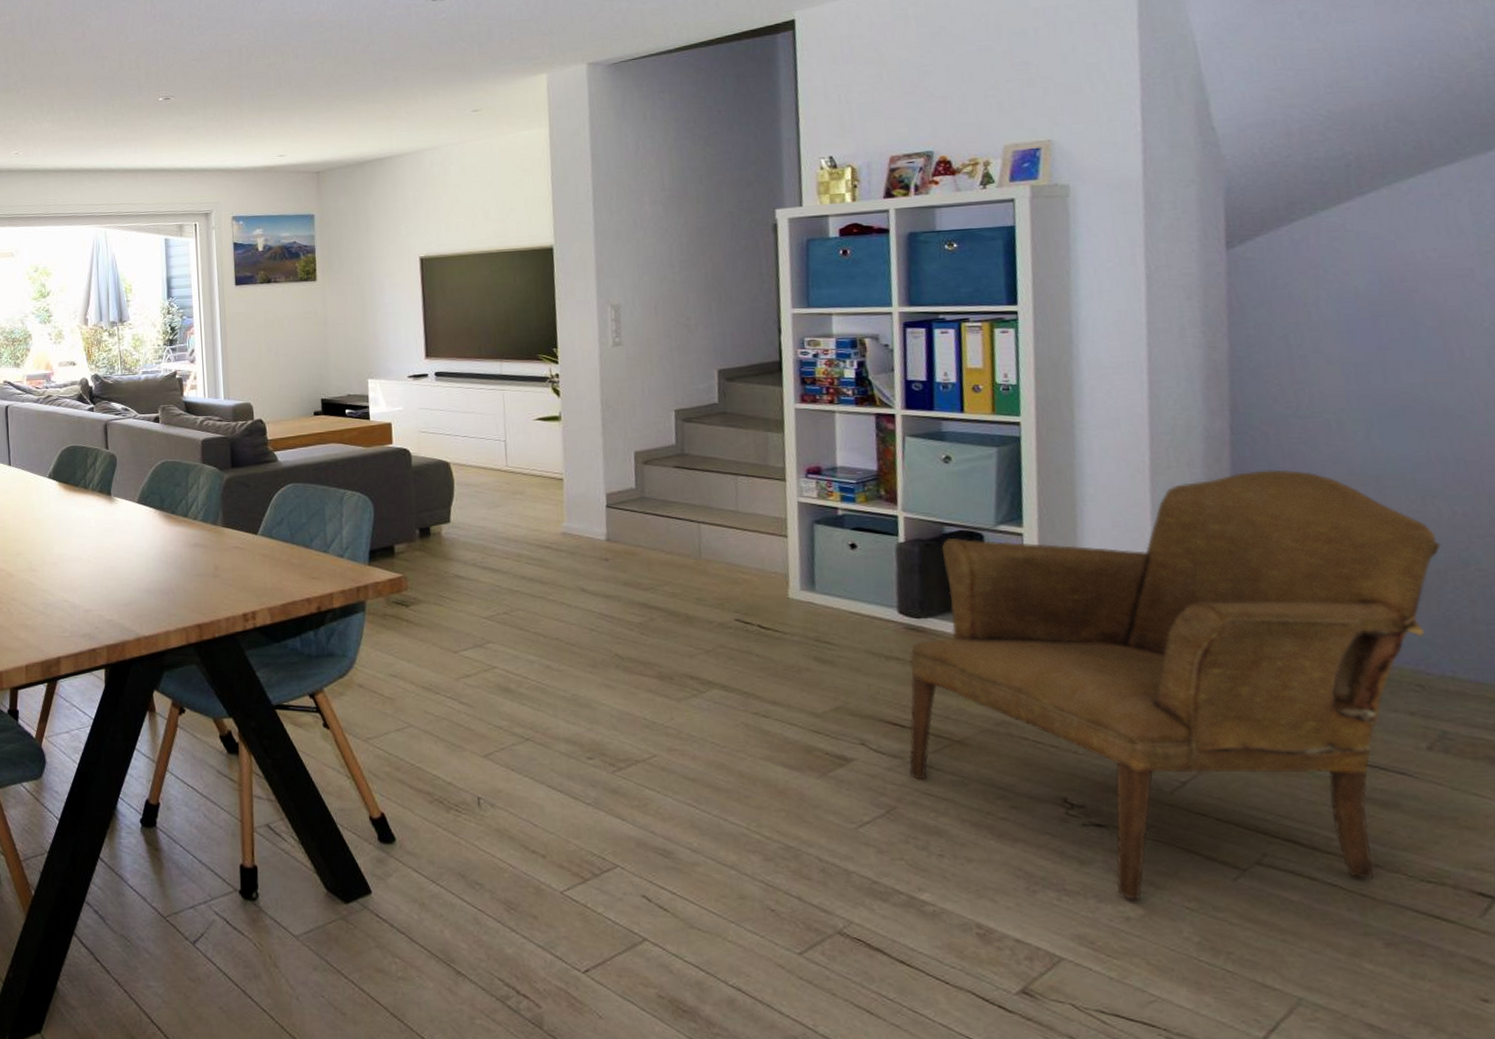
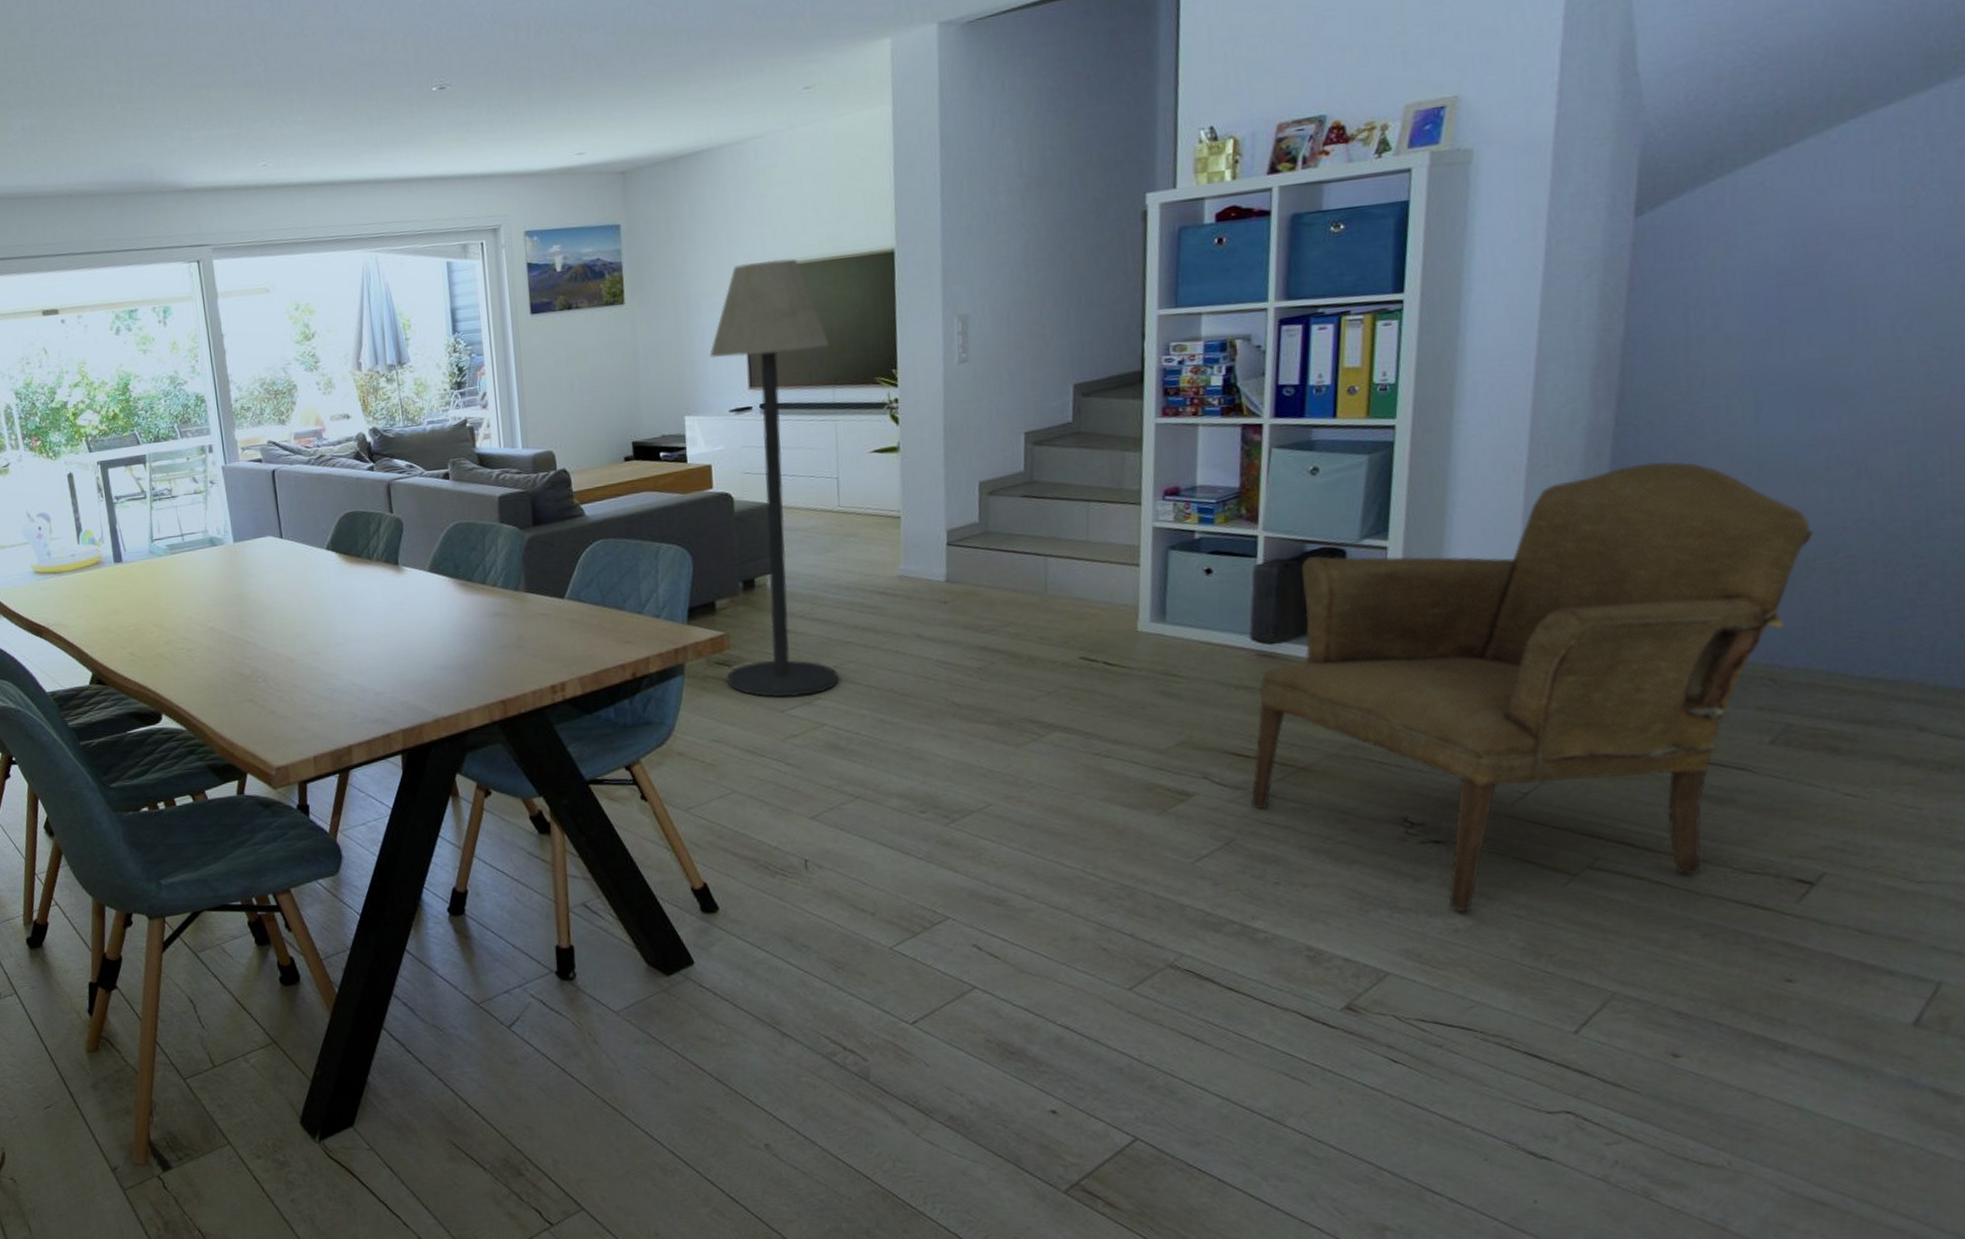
floor lamp: none [390,249,508,640] -> present [709,258,839,698]

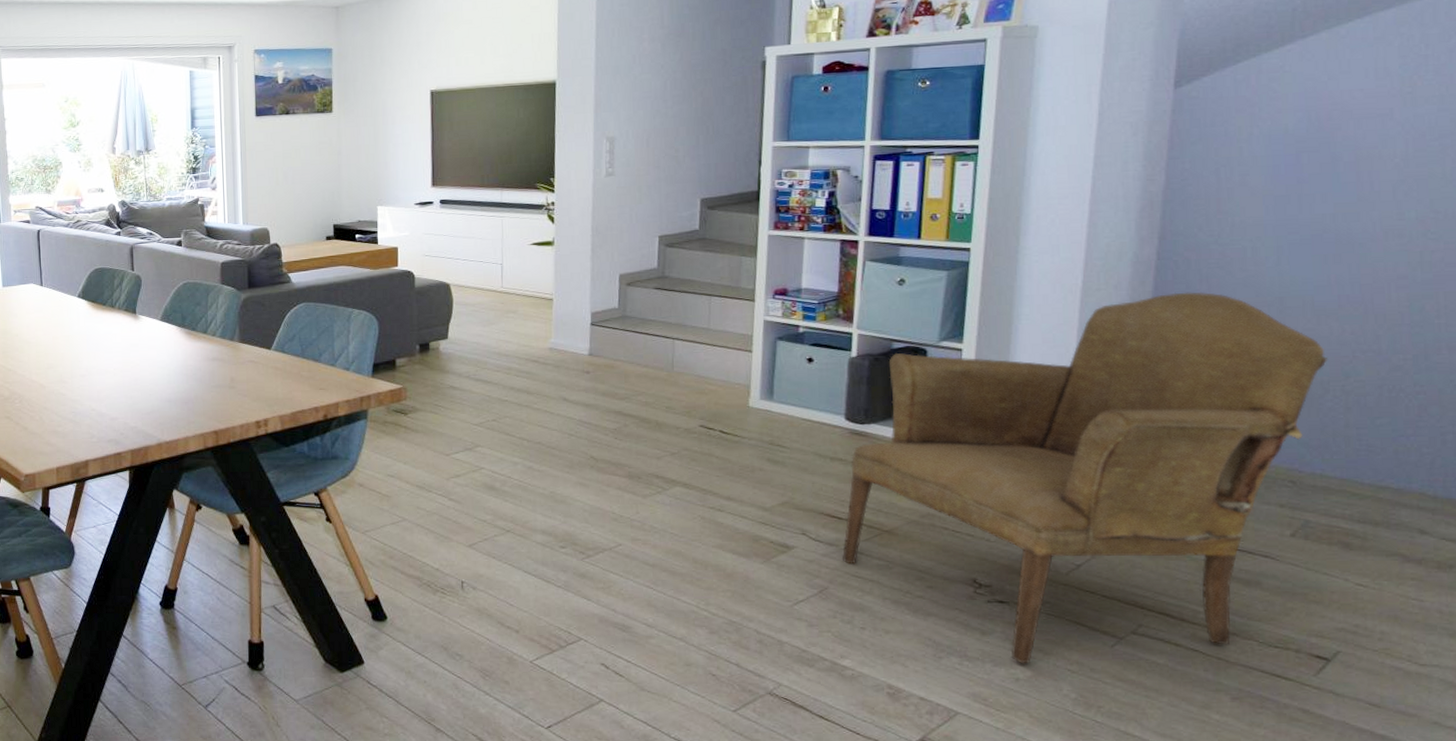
floor lamp: present [709,258,839,698] -> none [400,83,499,444]

